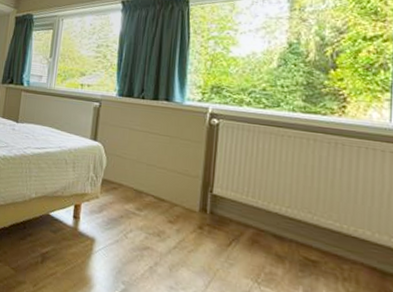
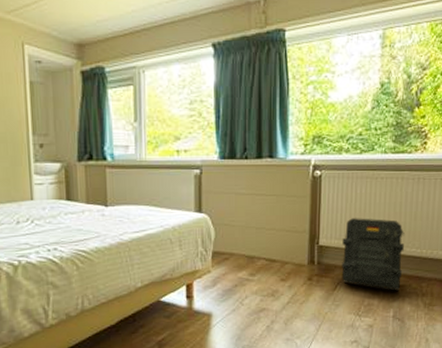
backpack: none [237,172,318,266] -> present [341,218,405,291]

